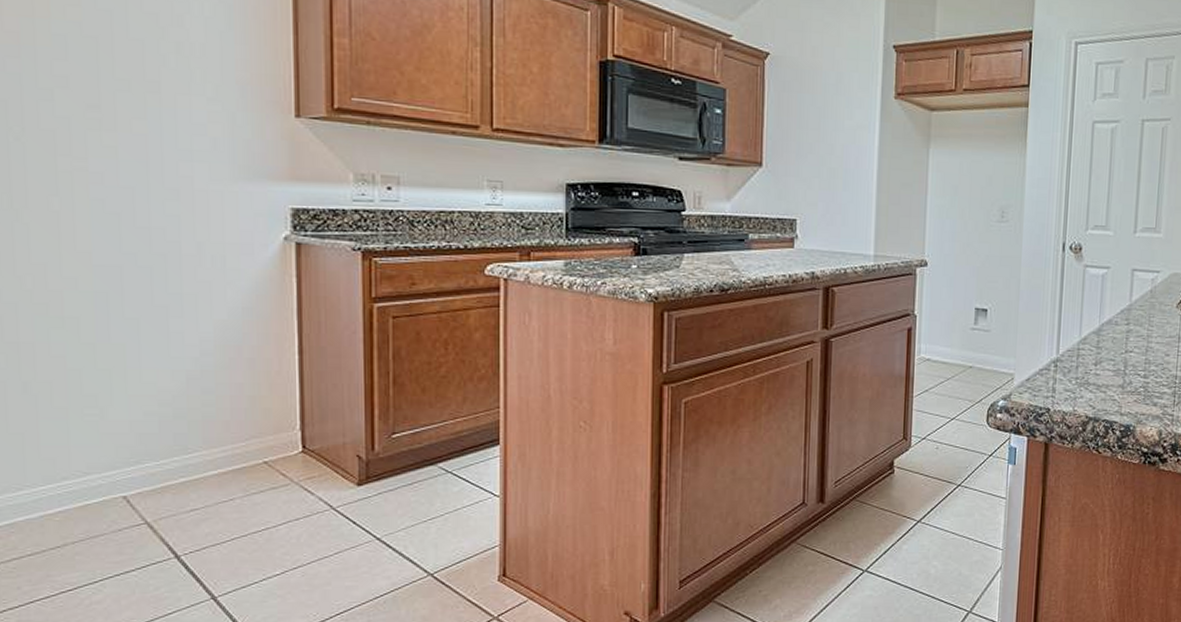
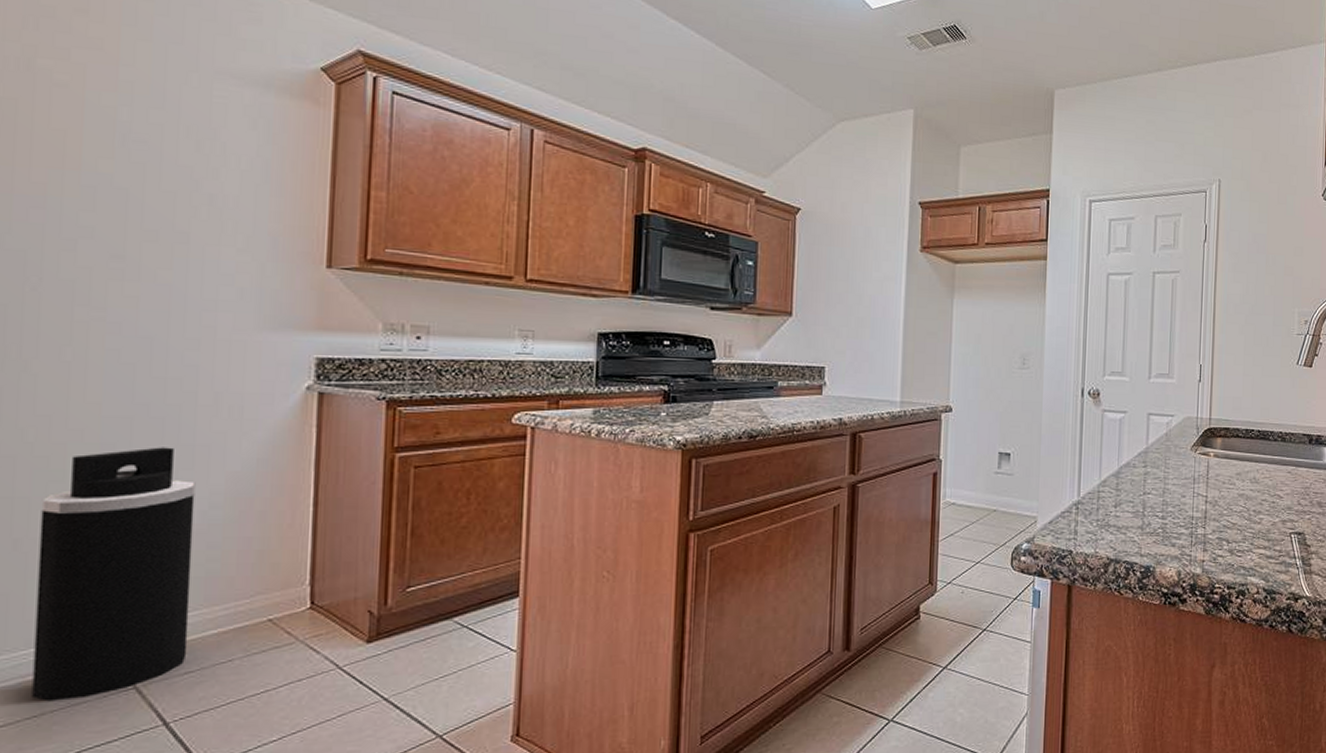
trash can: none [45,295,191,534] -> present [31,447,196,702]

